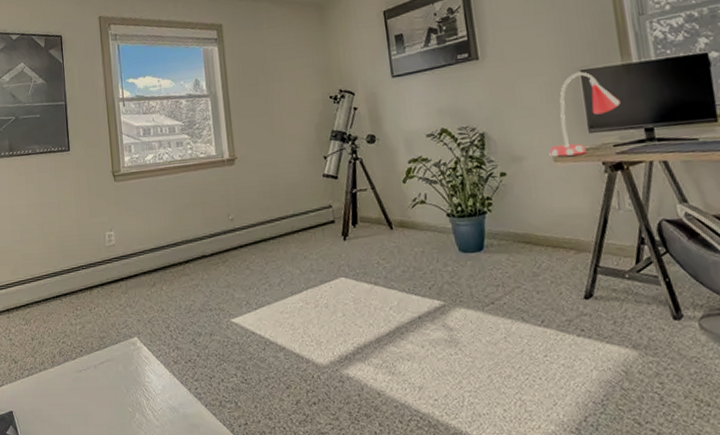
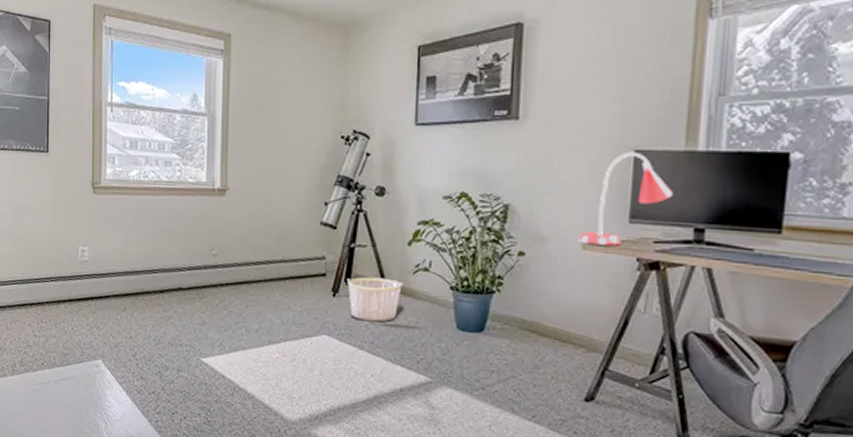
basket: none [354,215,405,259] -> present [347,277,403,323]

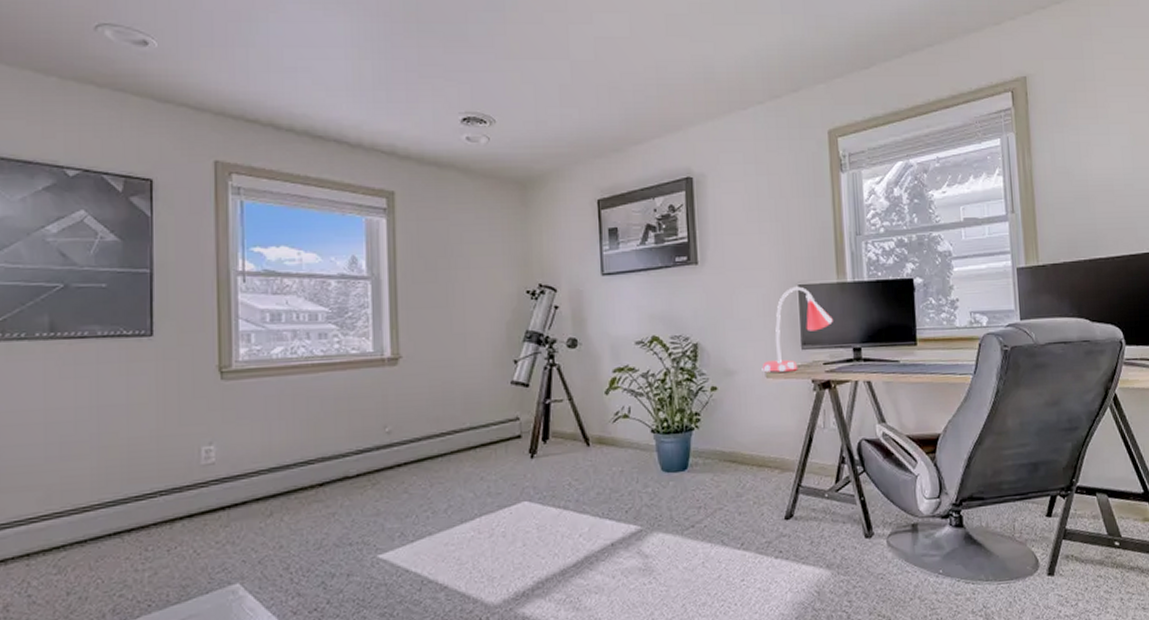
basket: present [347,277,403,323] -> none [545,430,604,480]

